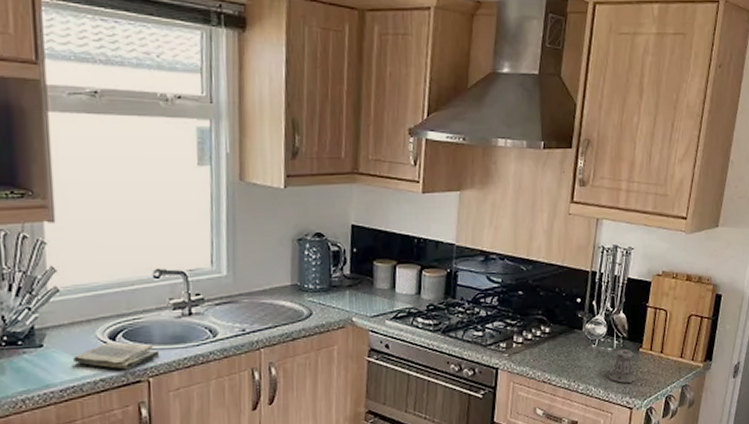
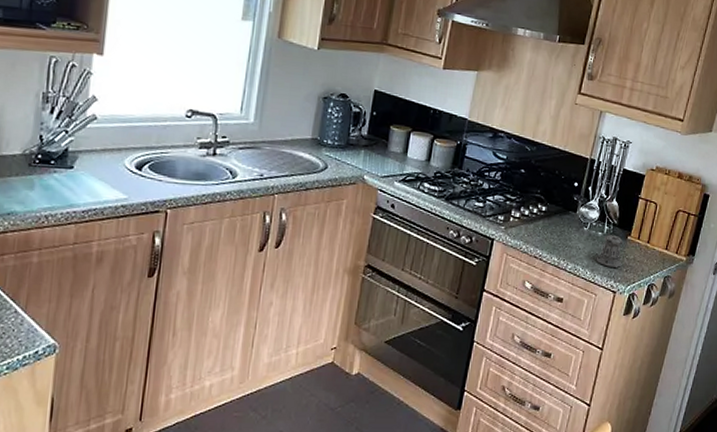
dish towel: present [73,342,160,370] -> none [99,172,181,200]

